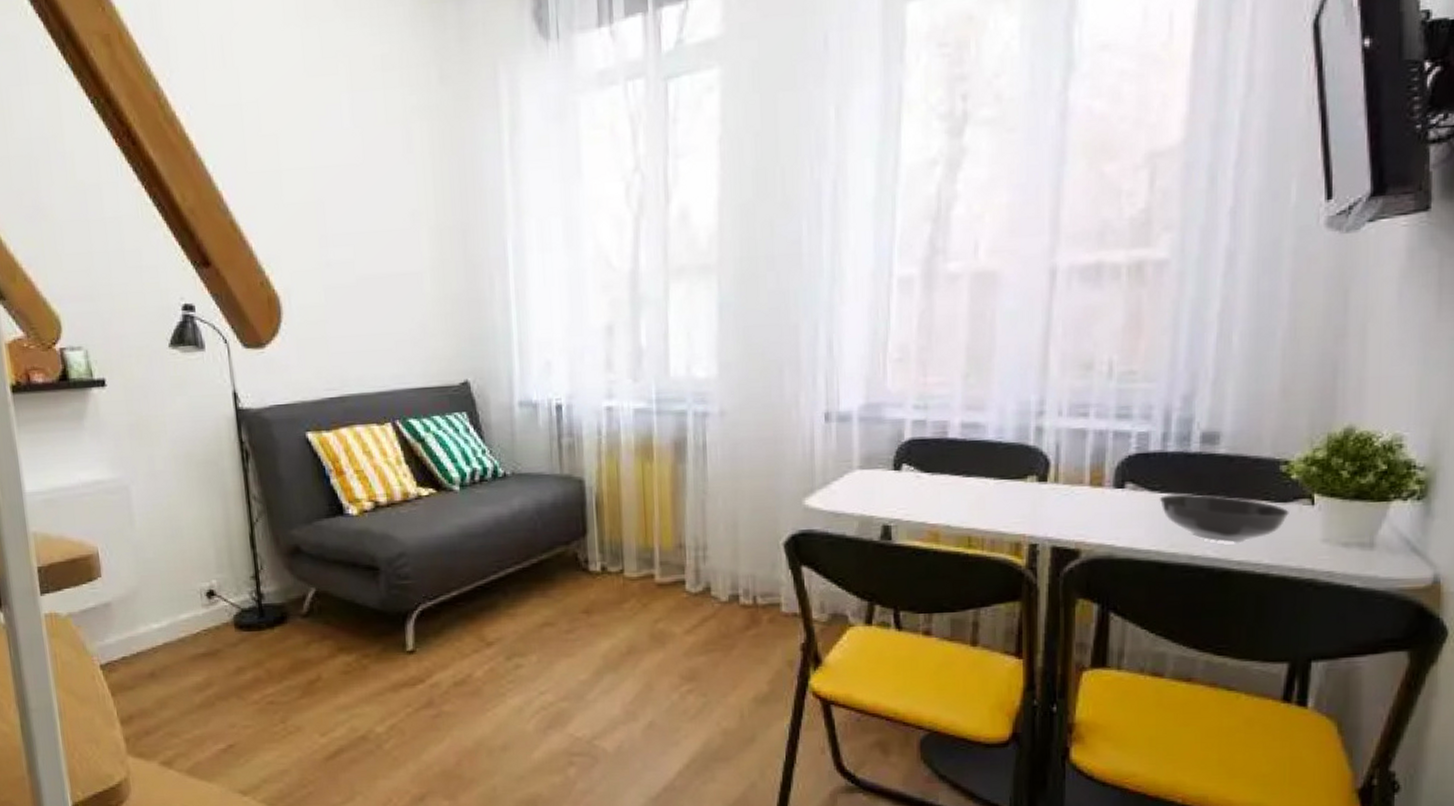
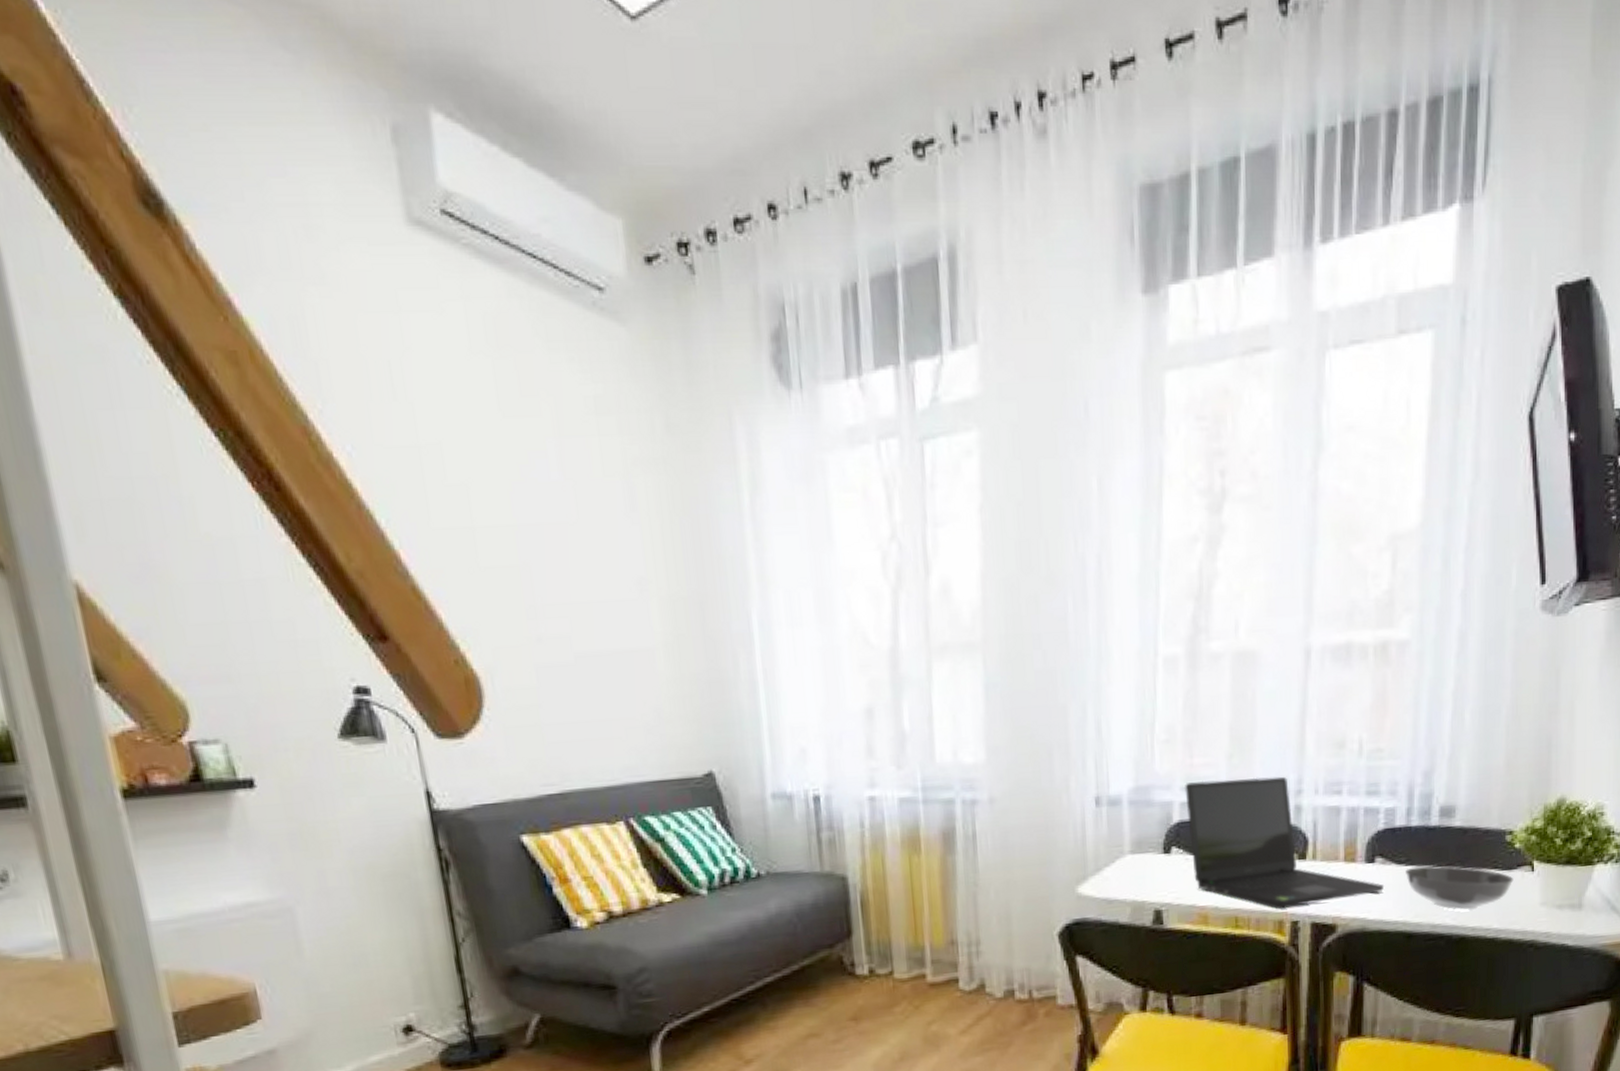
laptop: none [918,397,1136,531] -> present [1185,776,1385,909]

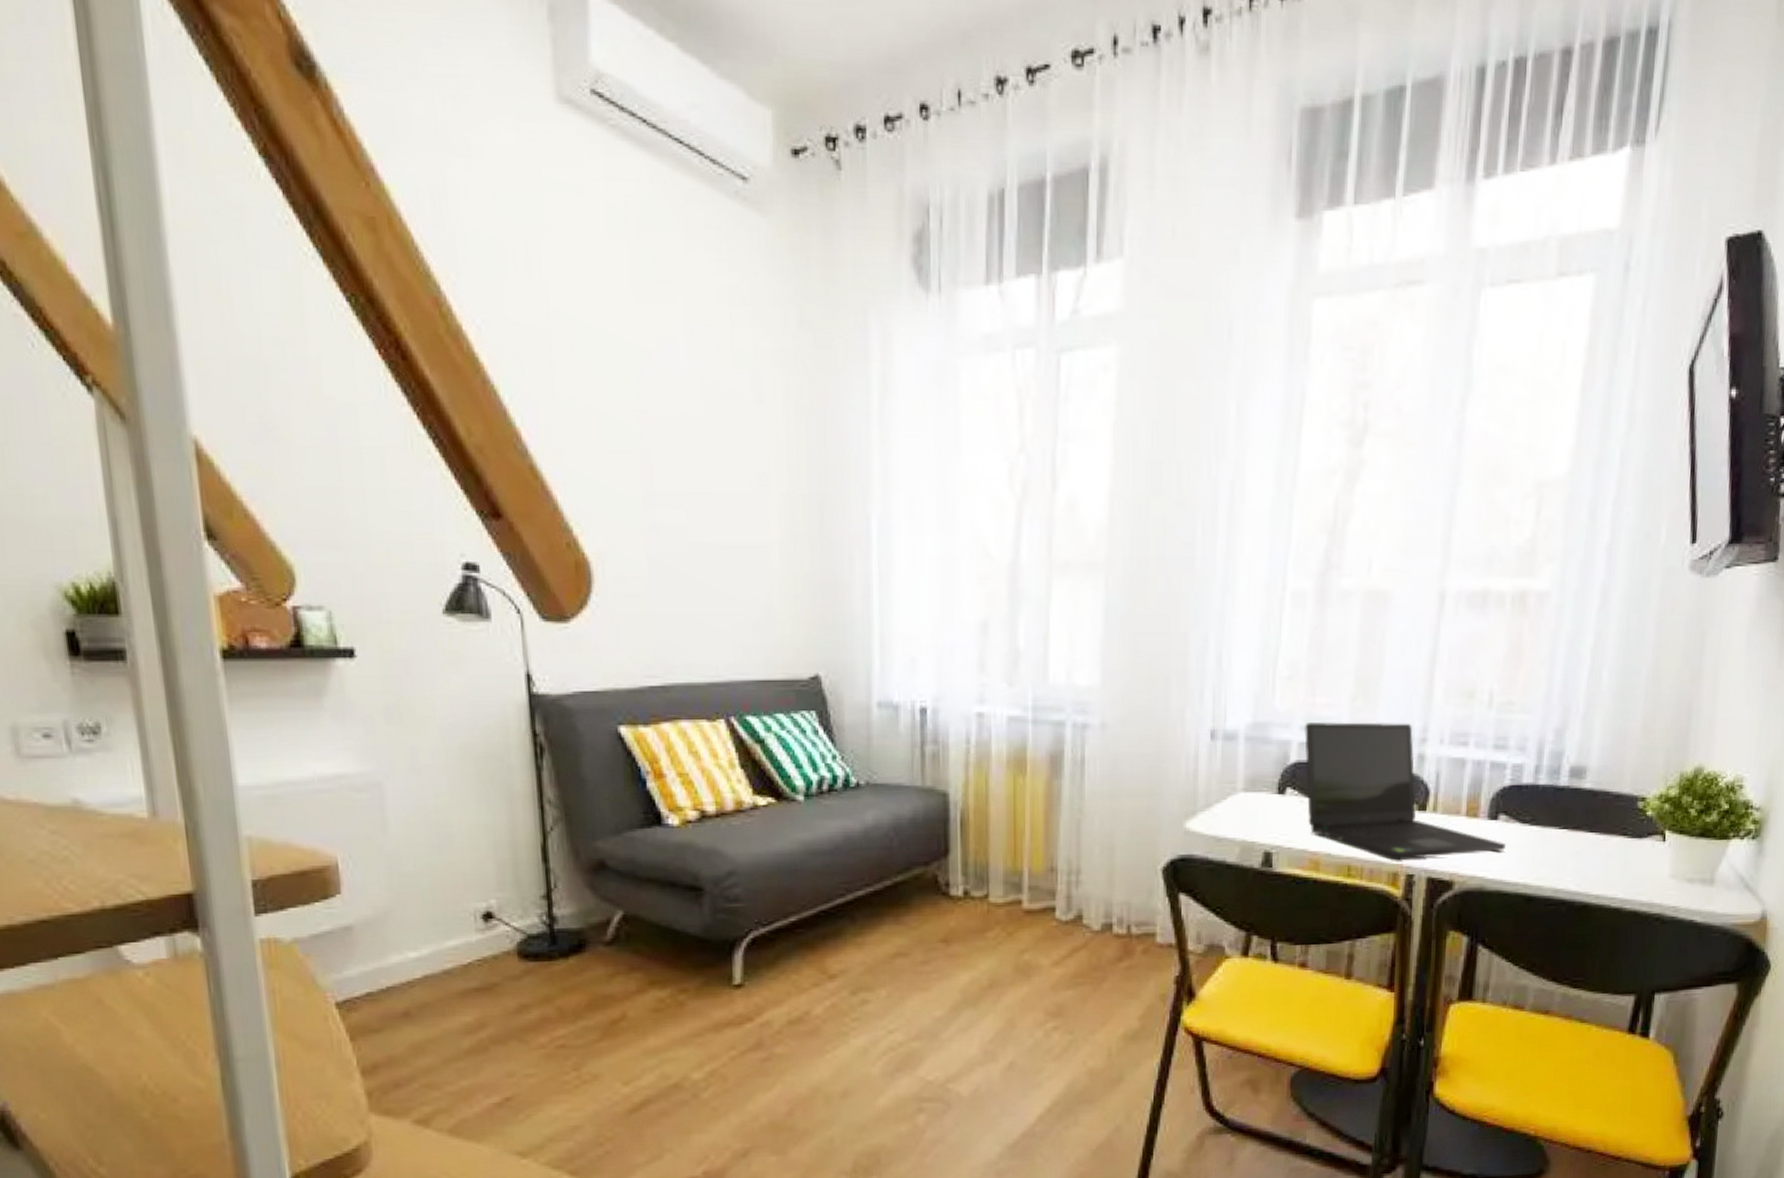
bowl: present [1404,865,1514,911] -> none [1528,827,1643,877]

